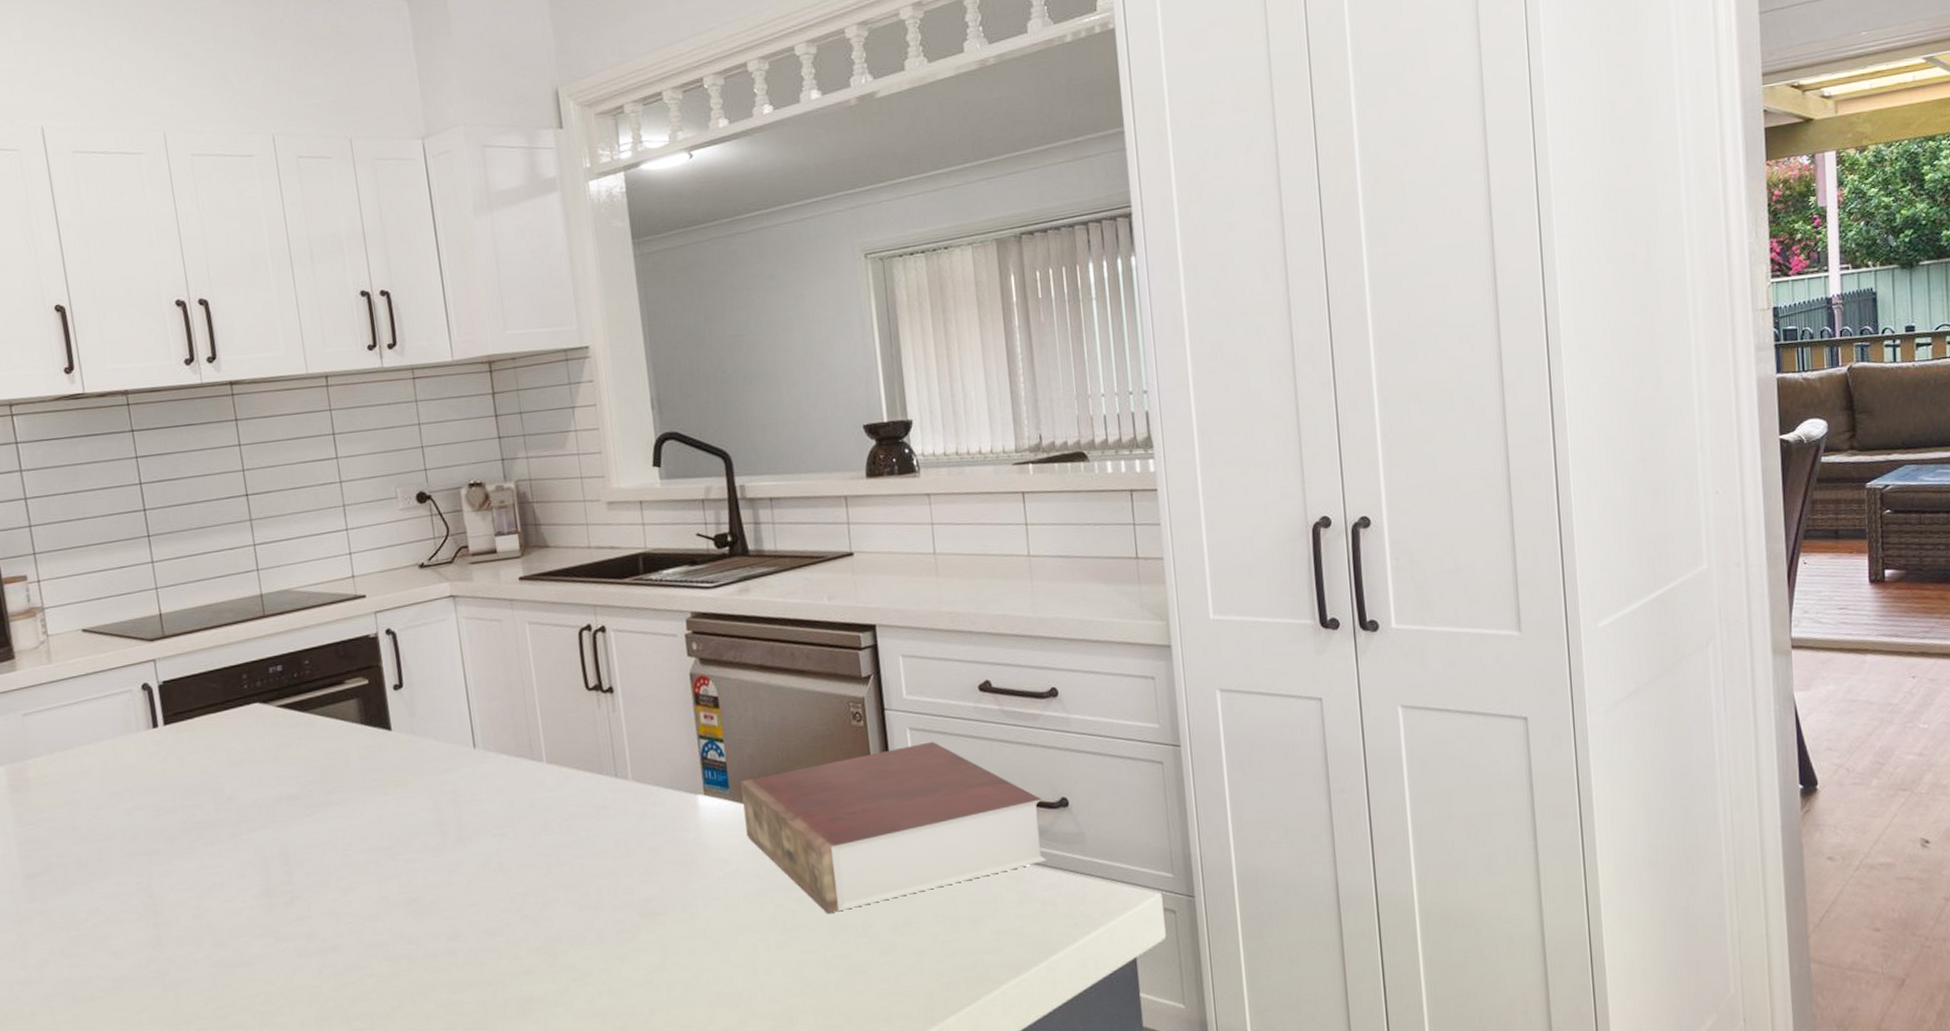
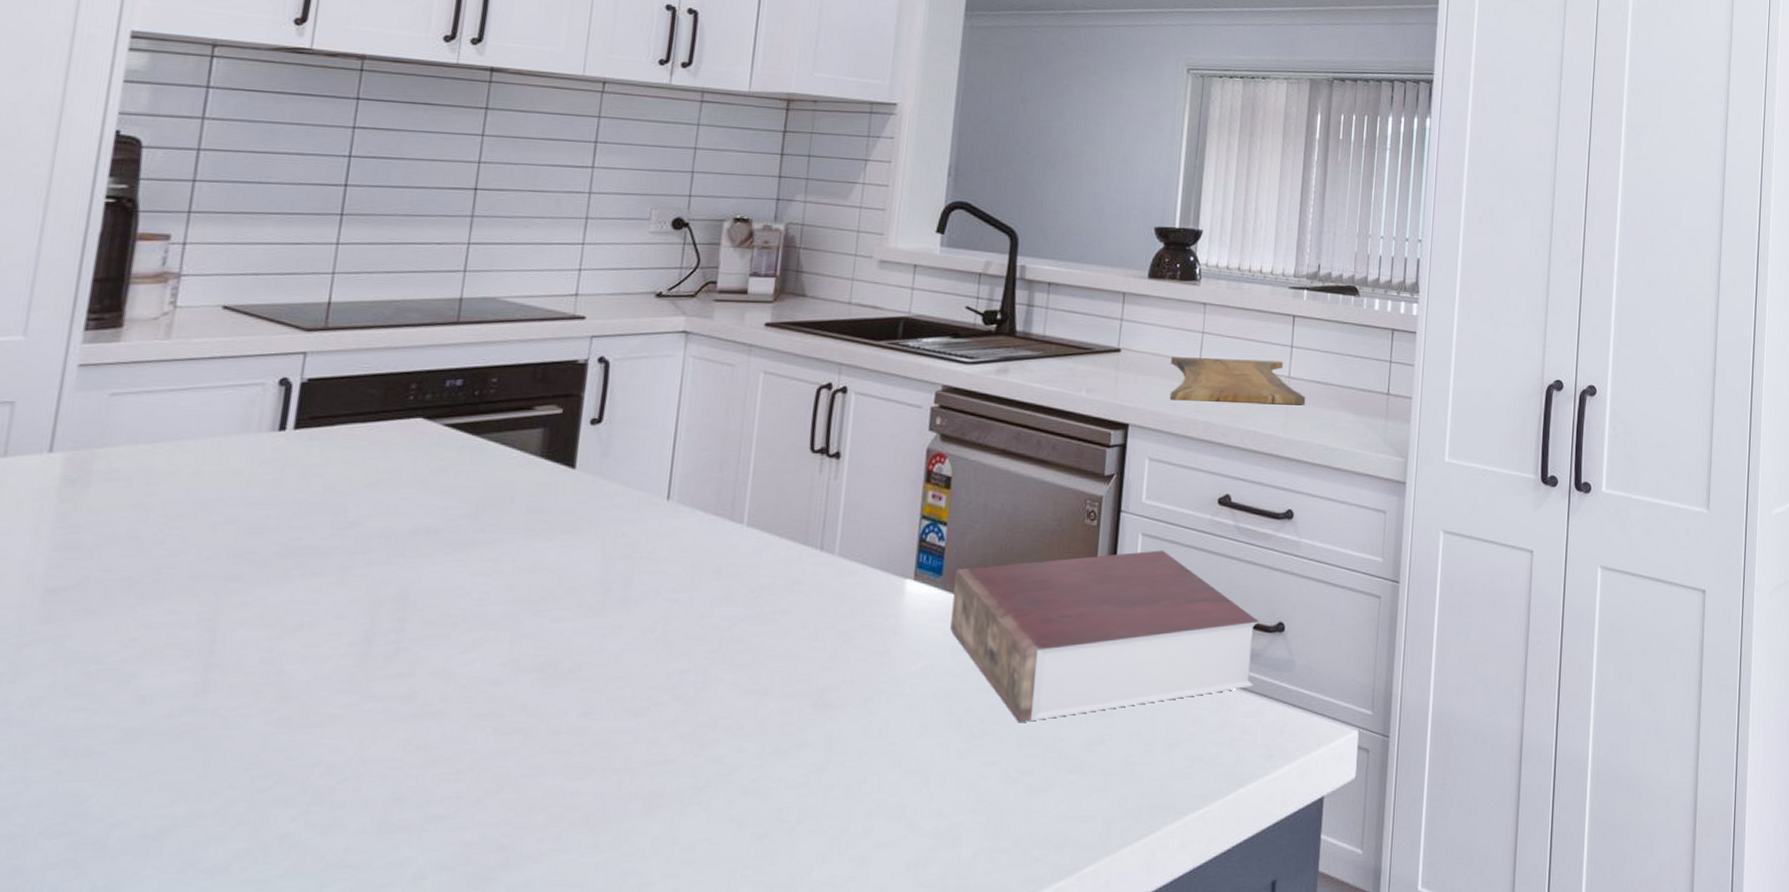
cutting board: none [905,540,1051,596] -> present [1169,357,1306,405]

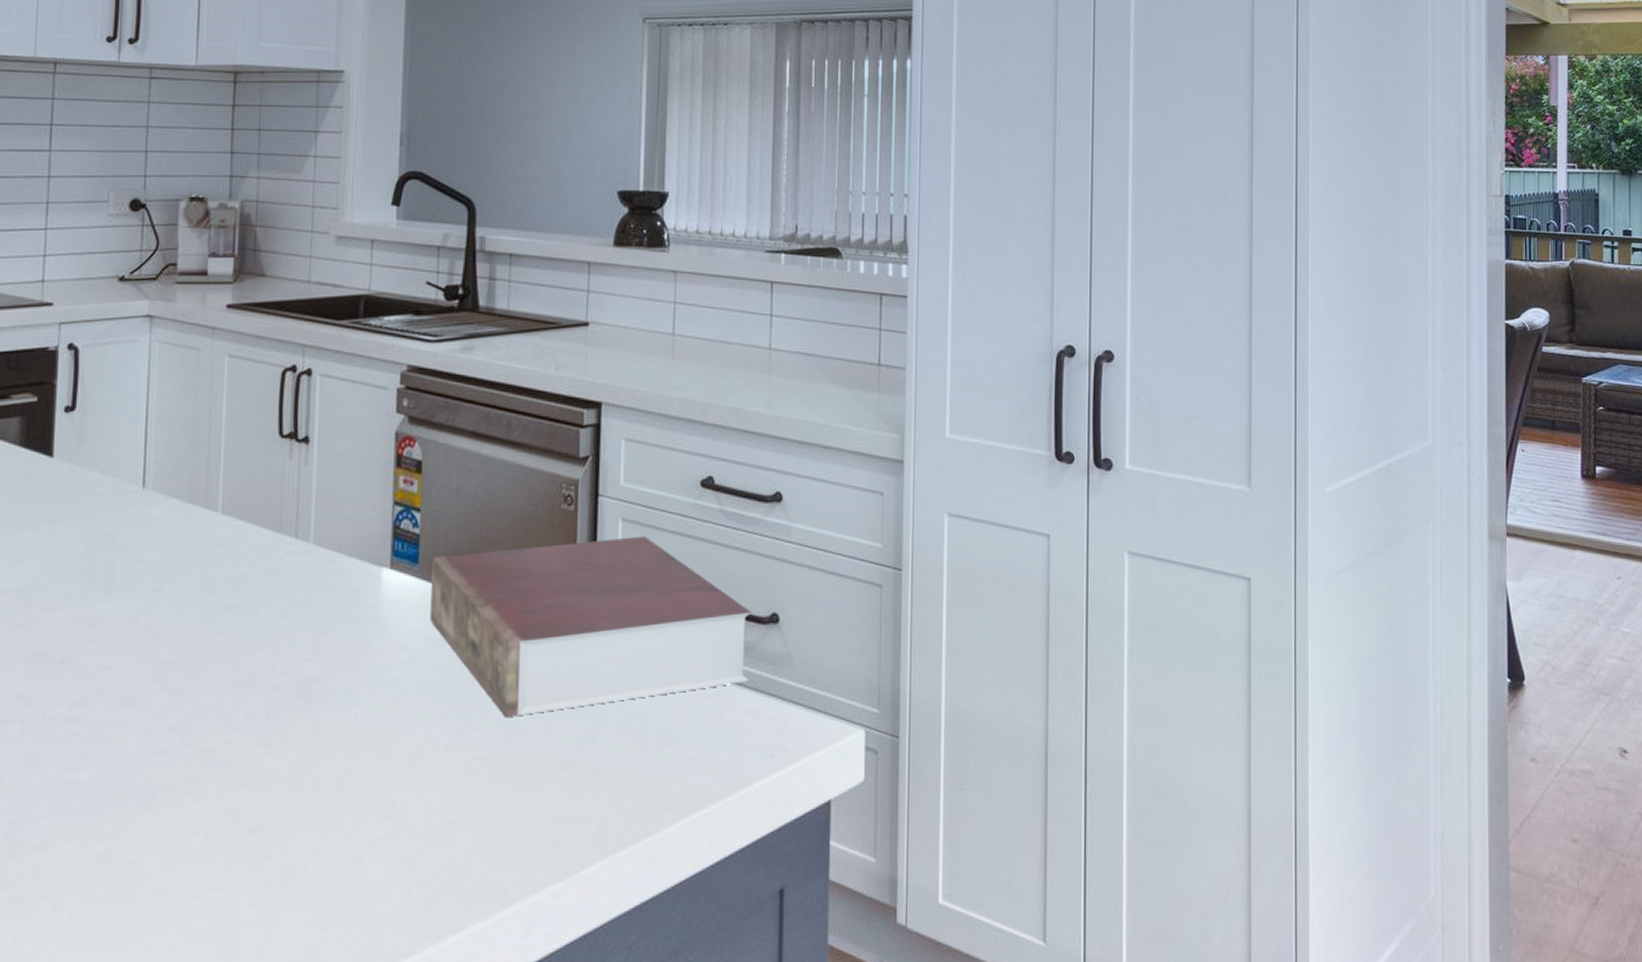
cutting board: present [1169,357,1306,405] -> none [643,330,790,379]

